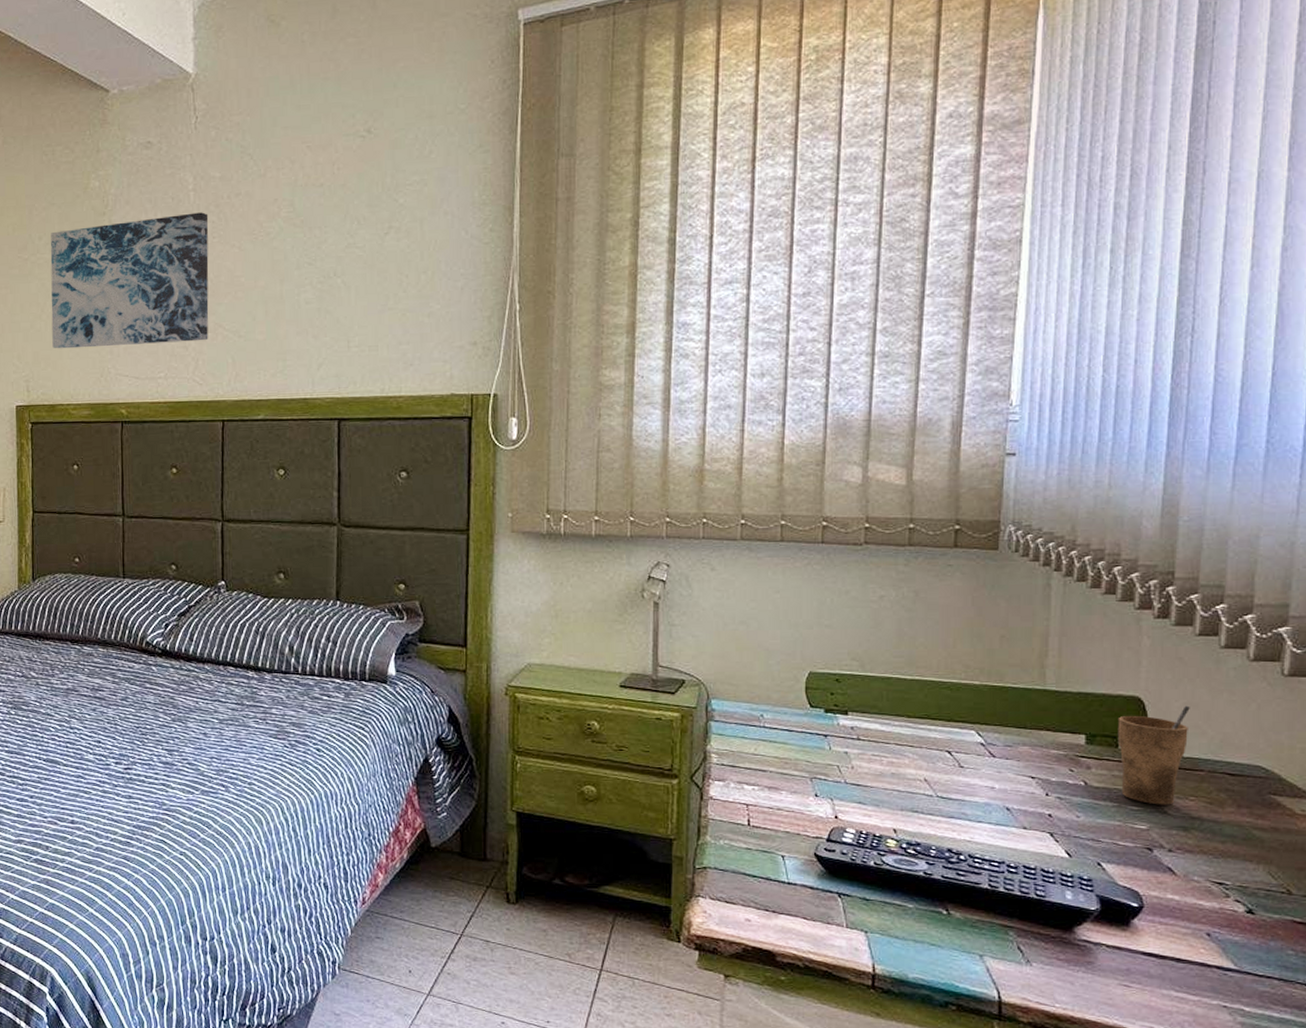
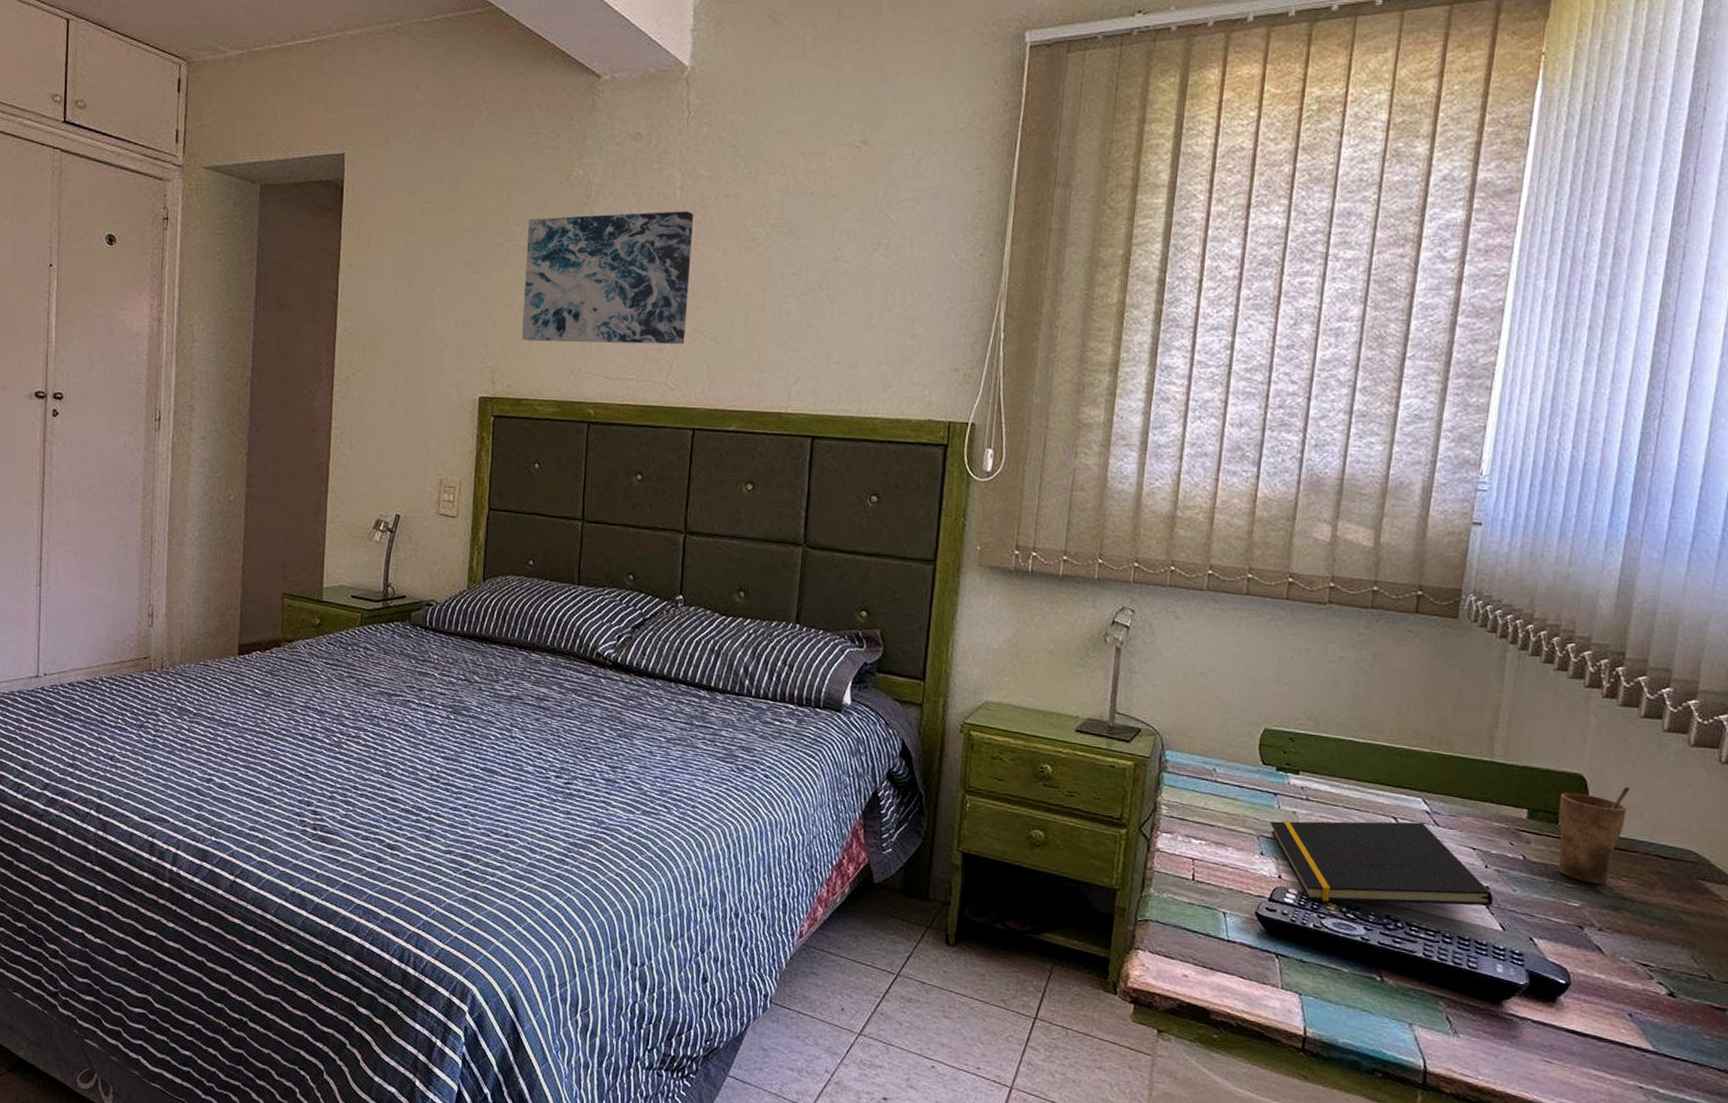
notepad: none [822,755,1057,838] -> present [1270,820,1494,906]

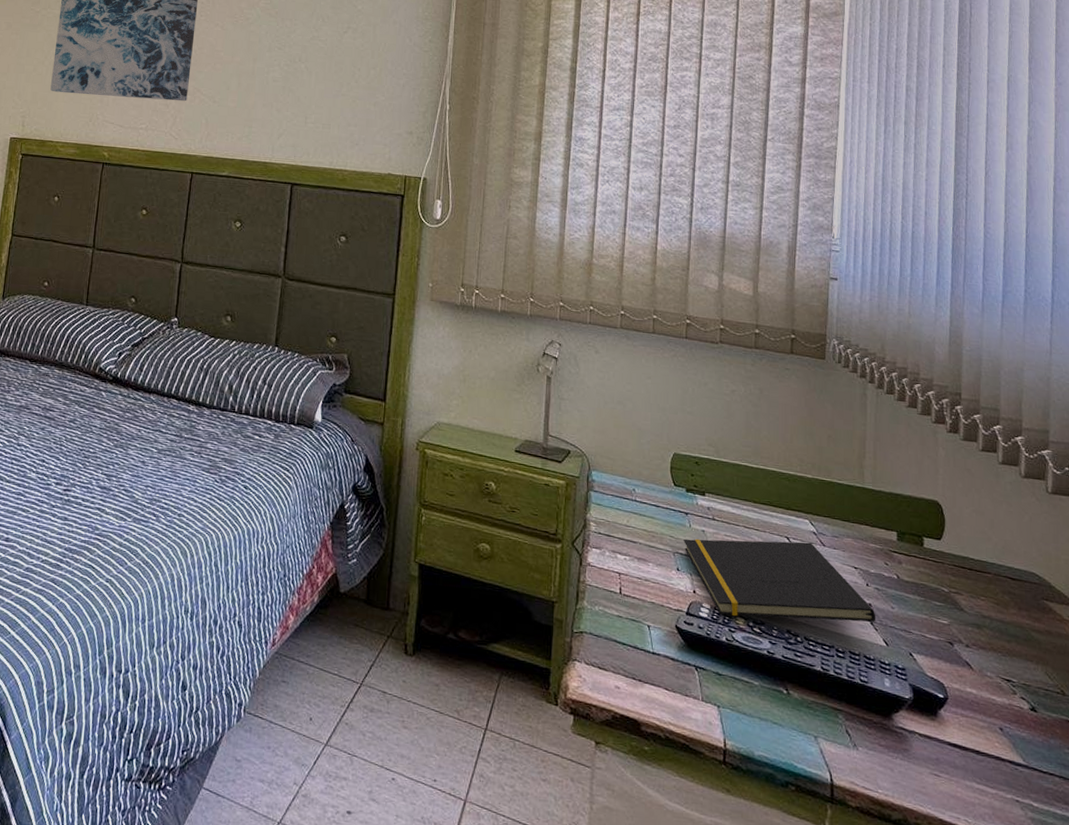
cup: present [1558,786,1630,885] -> none [922,512,978,603]

